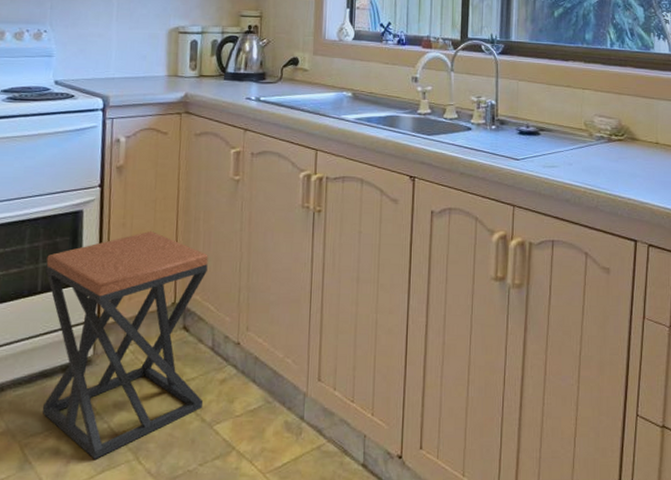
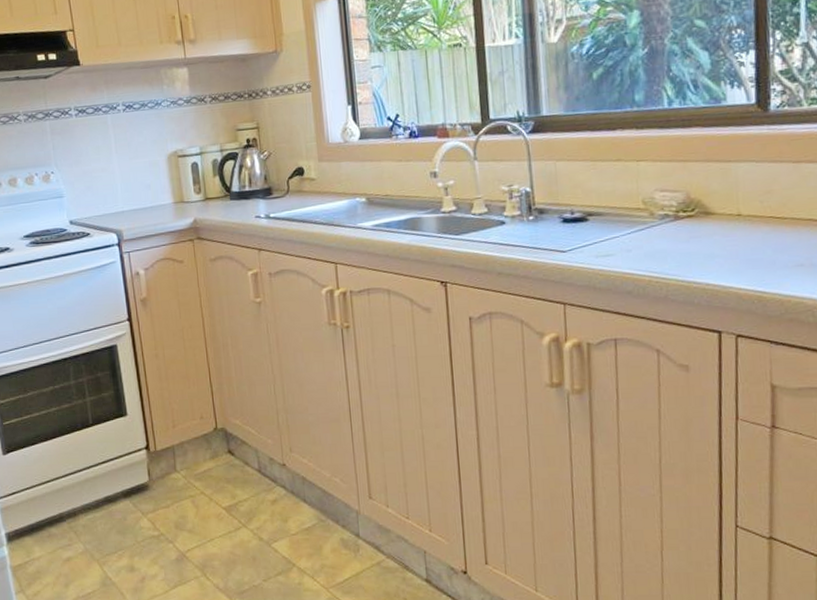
stool: present [42,231,208,459] -> none [92,360,259,576]

